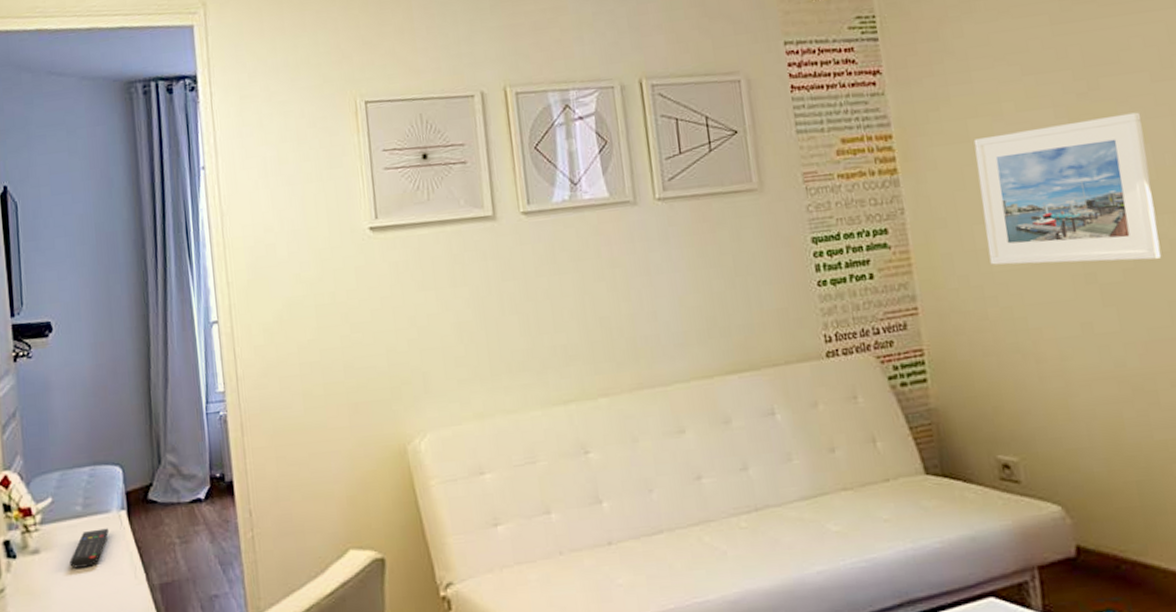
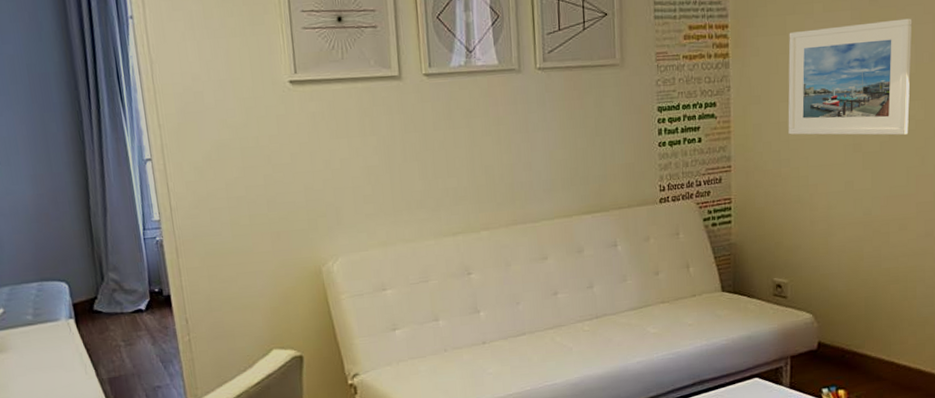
remote control: present [69,528,109,568] -> none [24,334,60,367]

